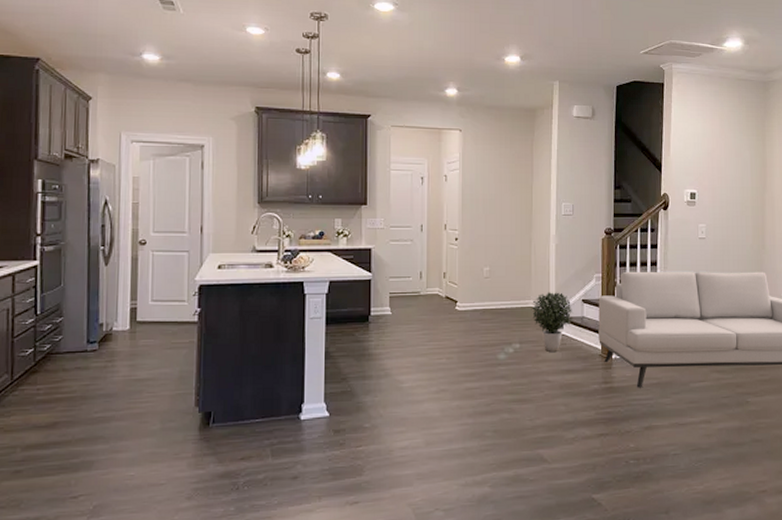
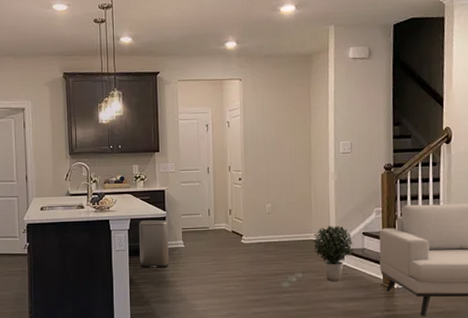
pedal bin: none [339,282,373,339] -> present [139,219,169,268]

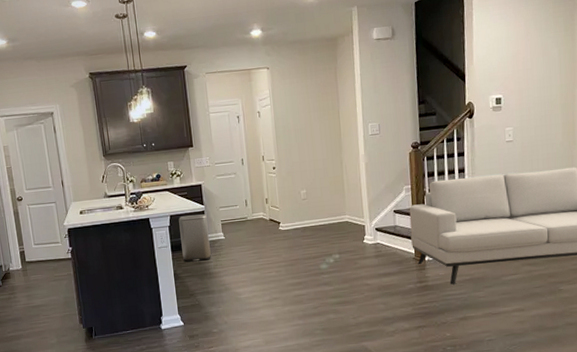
potted plant: present [313,226,354,282] -> none [347,206,387,260]

